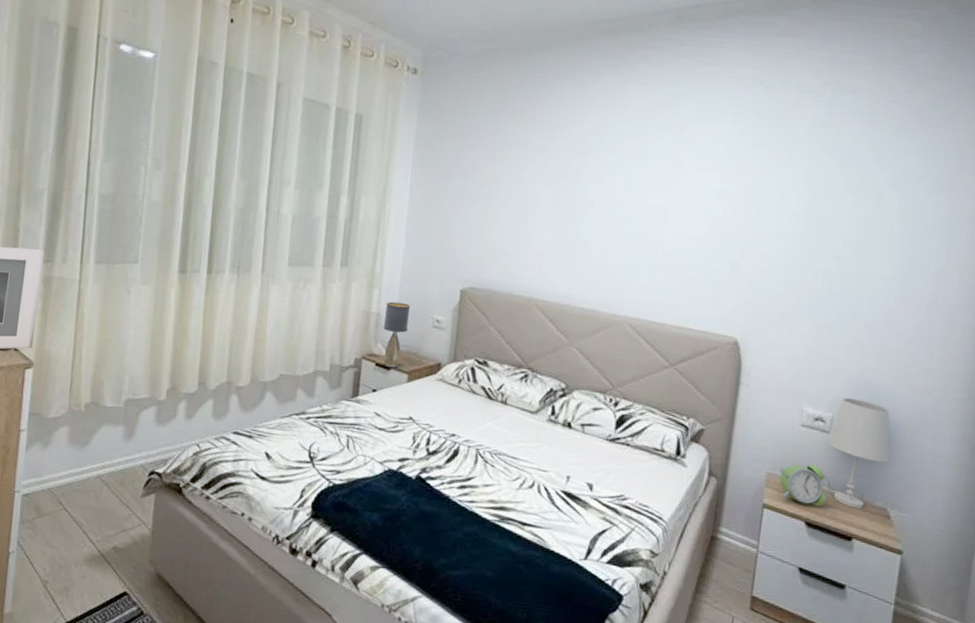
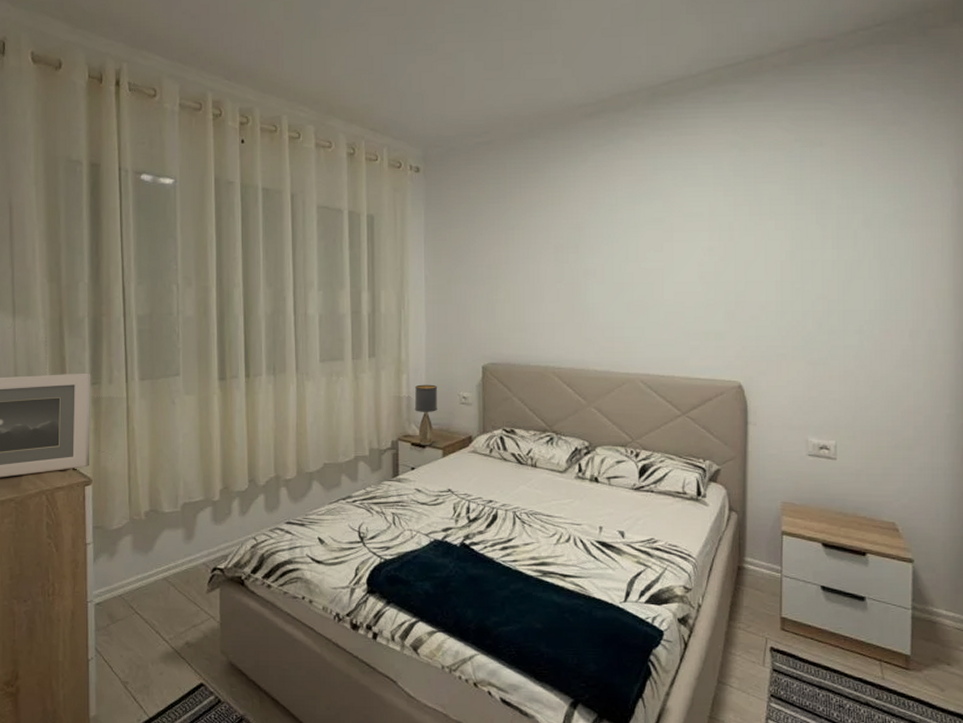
alarm clock: present [779,464,831,507] -> none [794,490,842,528]
table lamp: present [827,397,891,509] -> none [833,424,892,526]

